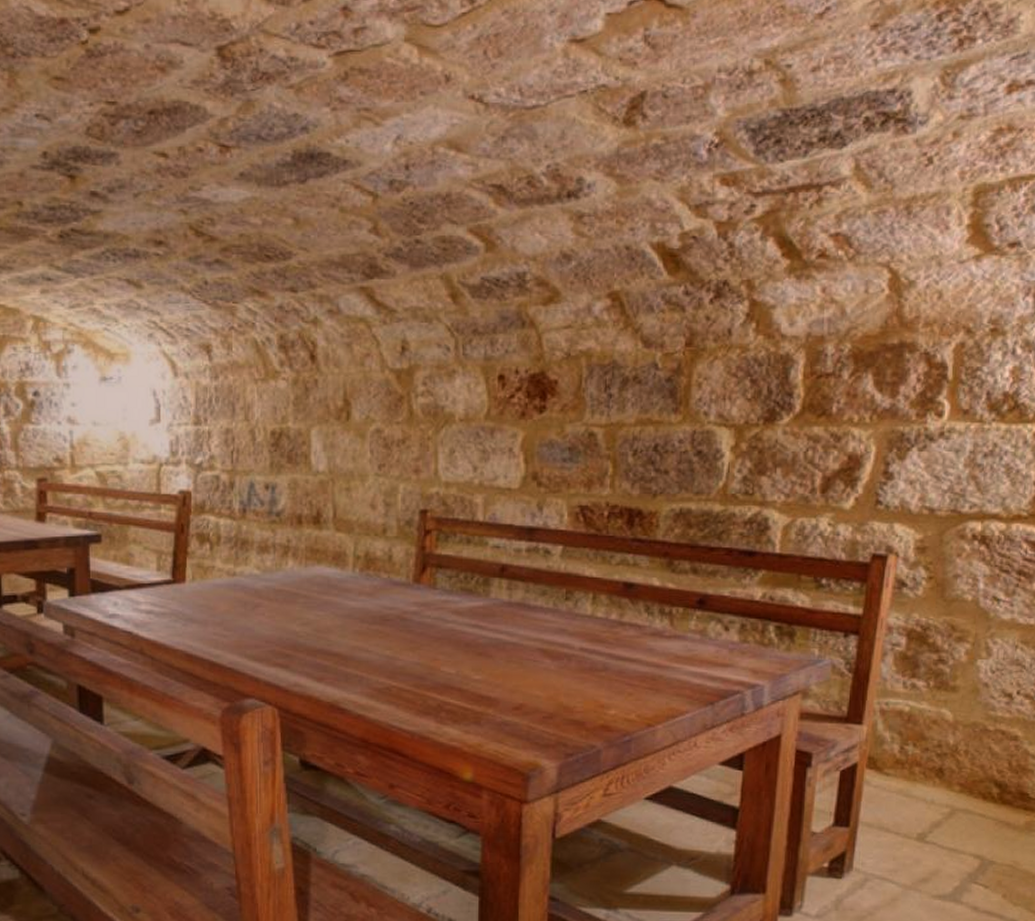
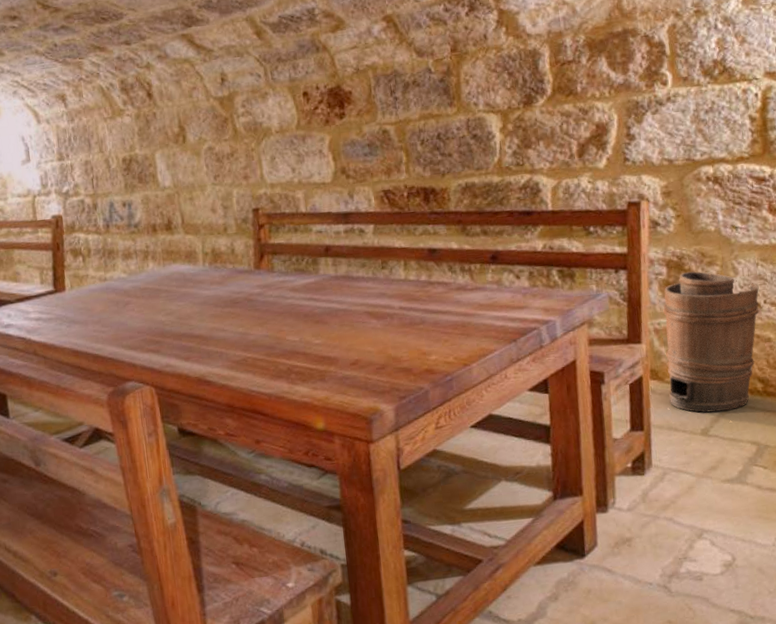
wooden barrel: none [886,647,1014,815] -> present [663,271,760,413]

